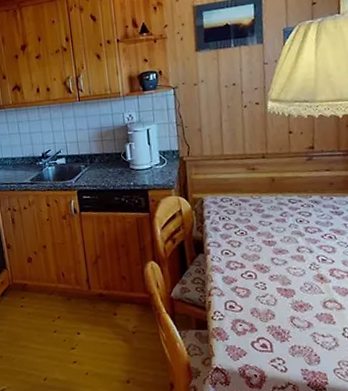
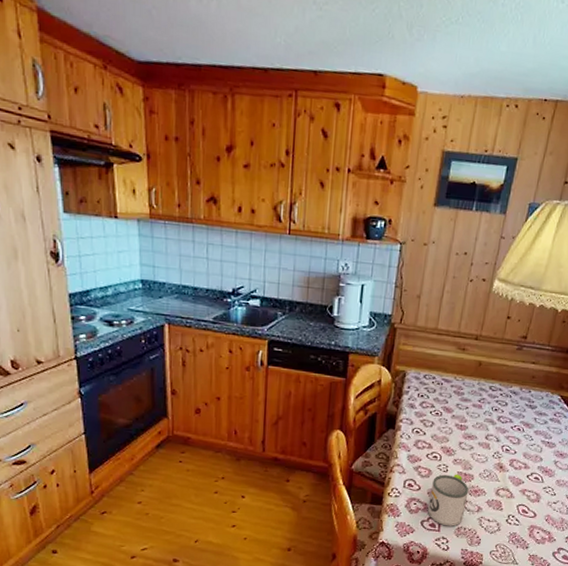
mug: none [253,290,295,346] -> present [428,474,469,526]

